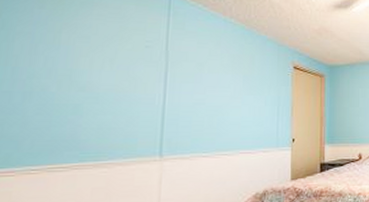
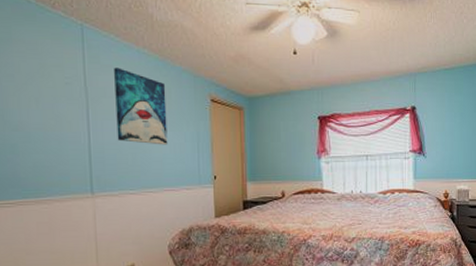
wall art: none [195,34,250,109] -> present [114,67,168,145]

